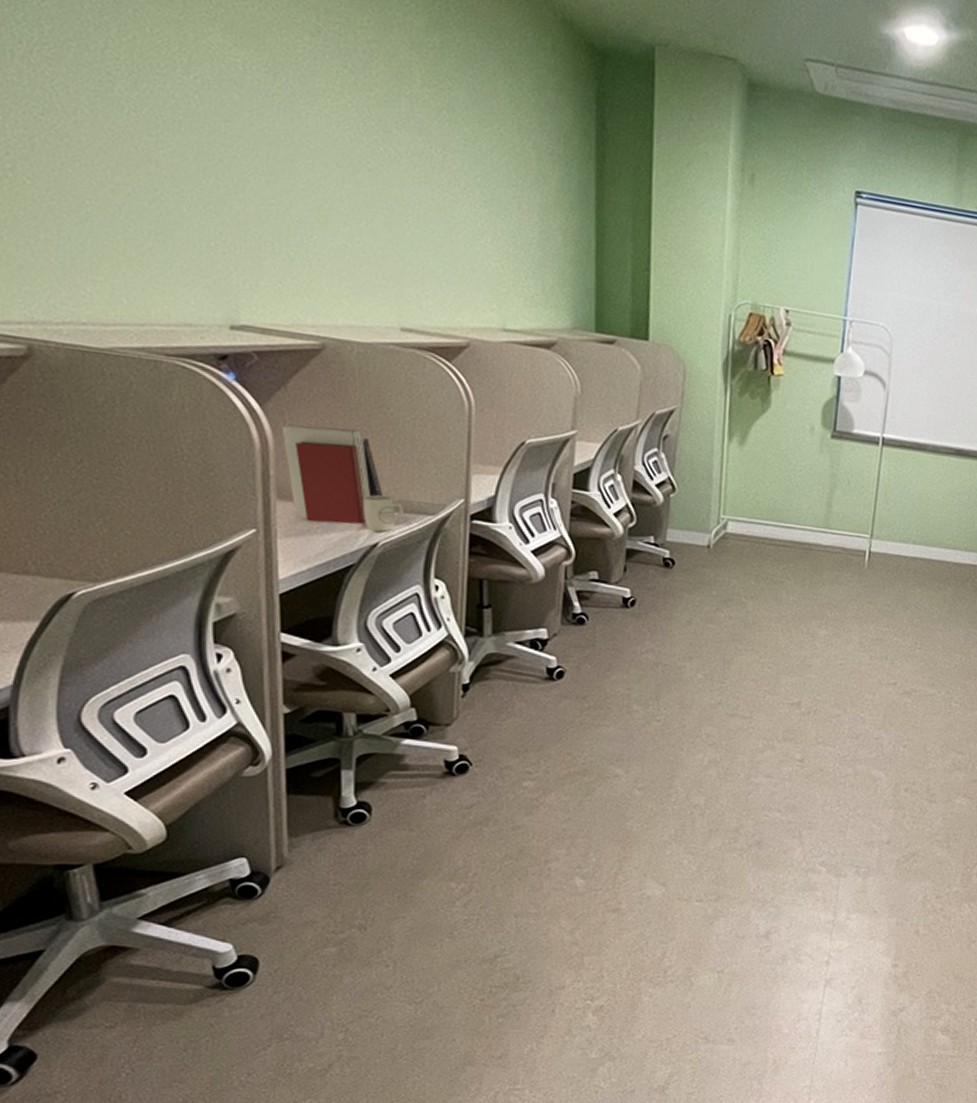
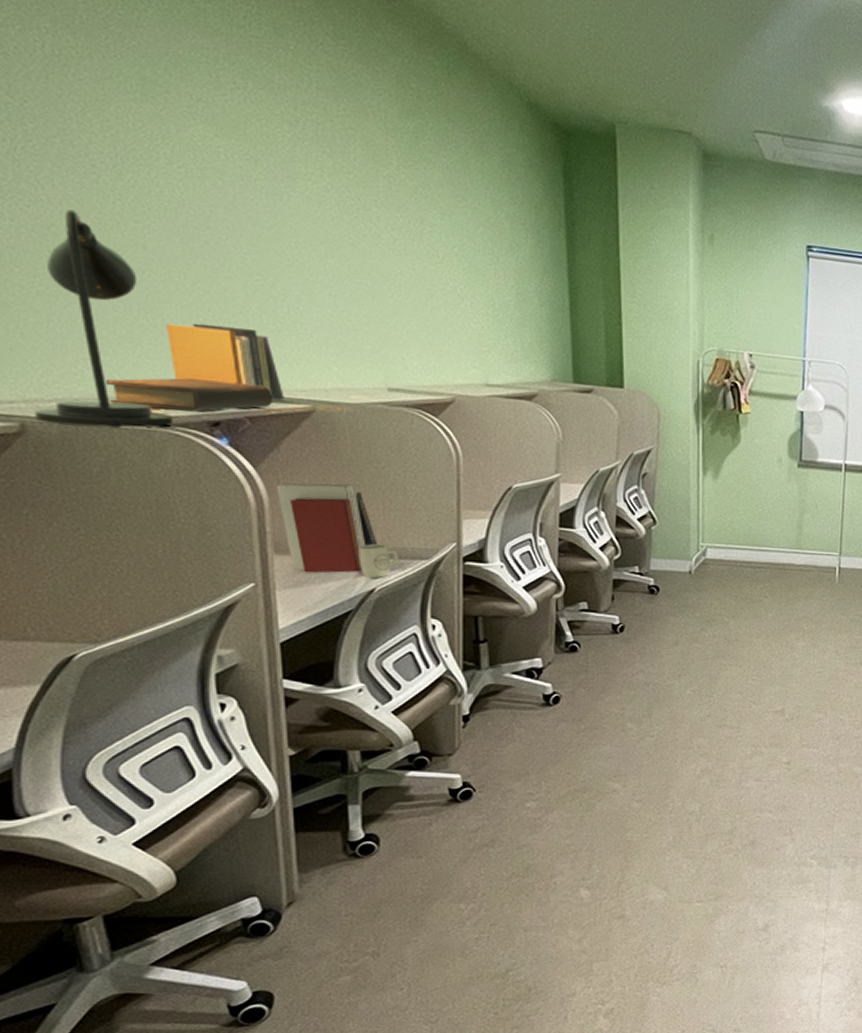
desk lamp: none [42,120,181,357] -> present [35,210,174,429]
book: none [113,303,281,344] -> present [105,378,272,413]
books: none [175,247,294,335] -> present [165,323,284,400]

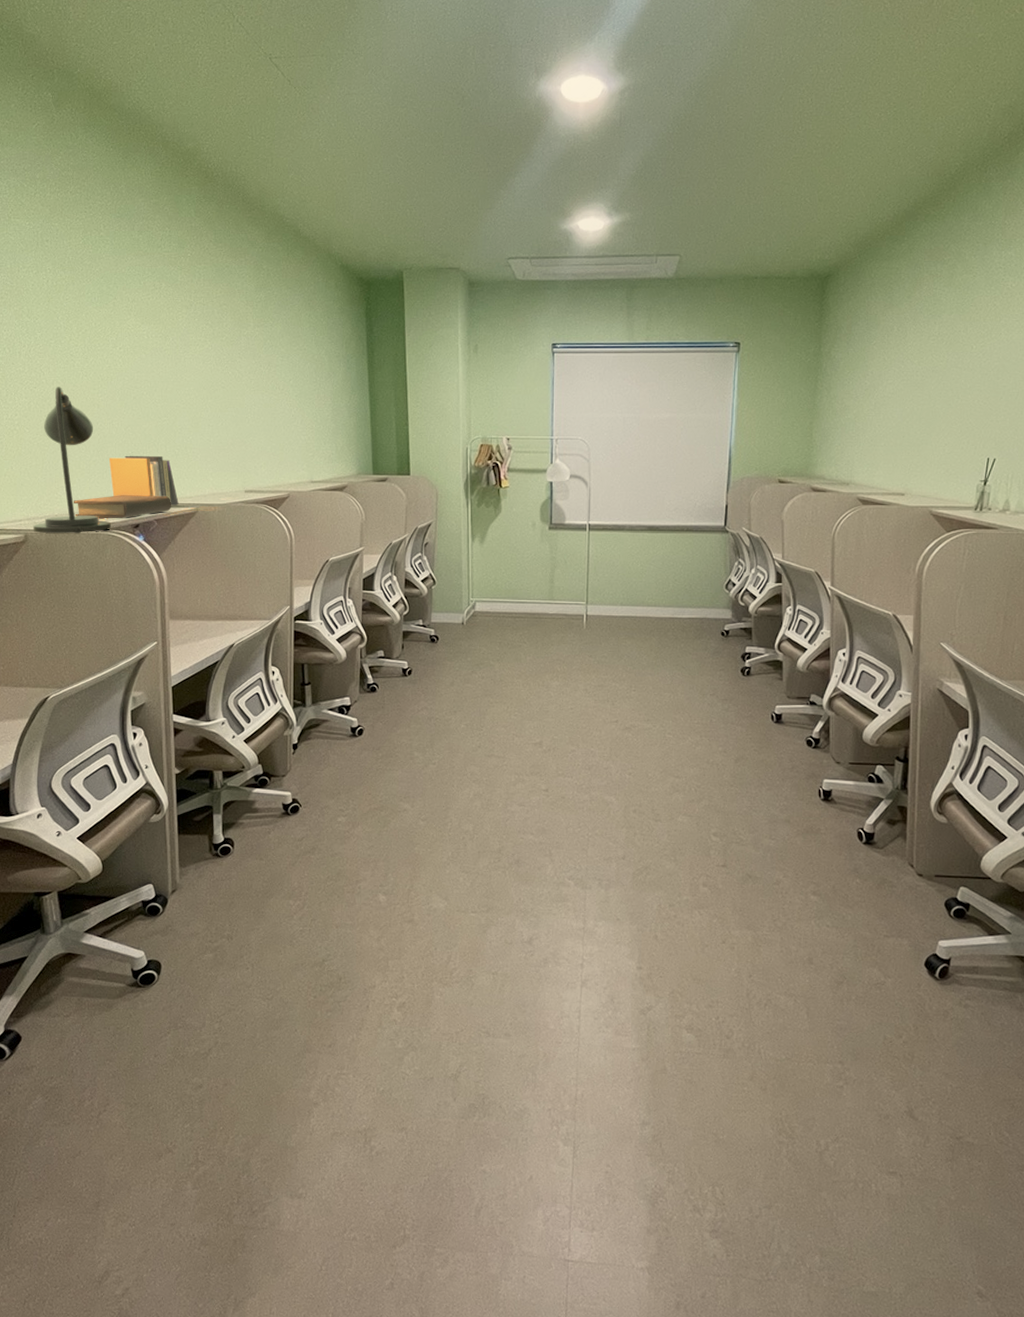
books: present [276,483,378,573] -> none [172,564,237,633]
mug: present [358,544,399,579] -> none [224,609,251,636]

